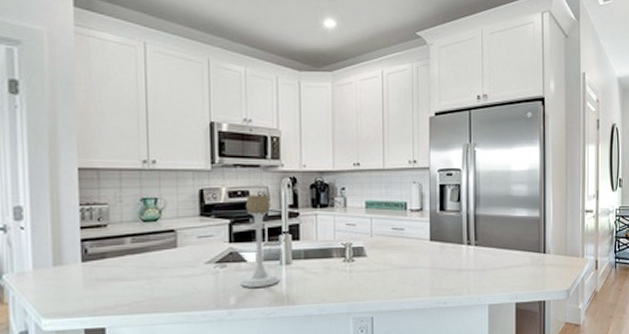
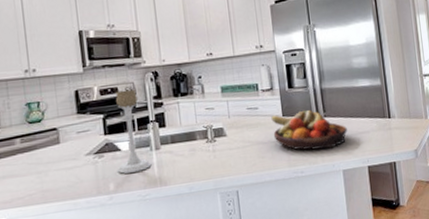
fruit bowl: none [418,236,498,281] -> present [271,110,347,150]

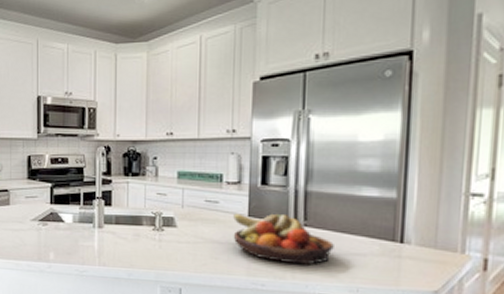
candle holder: present [115,89,152,174] -> none [59,161,93,246]

